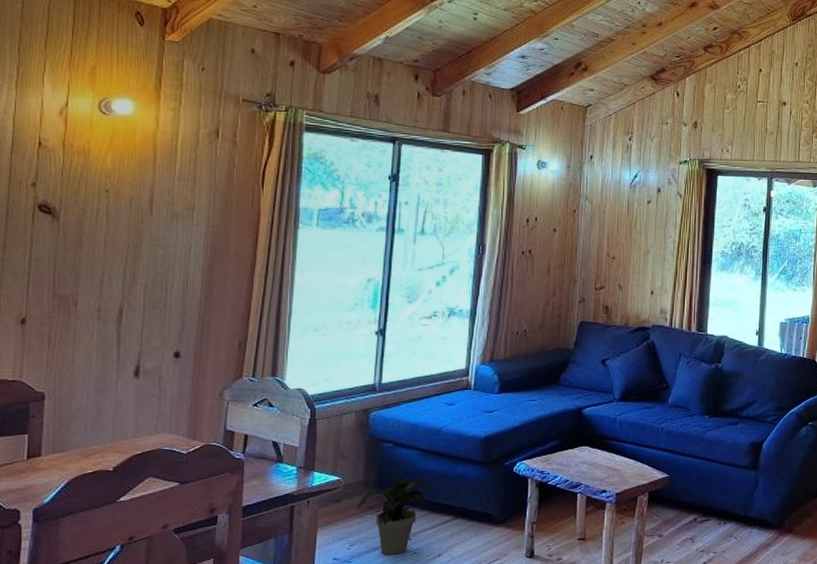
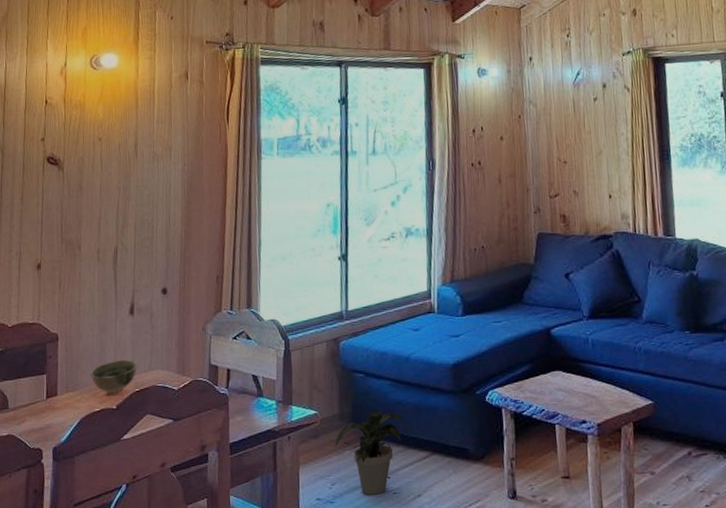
bowl: none [83,422,142,458] -> present [90,359,138,396]

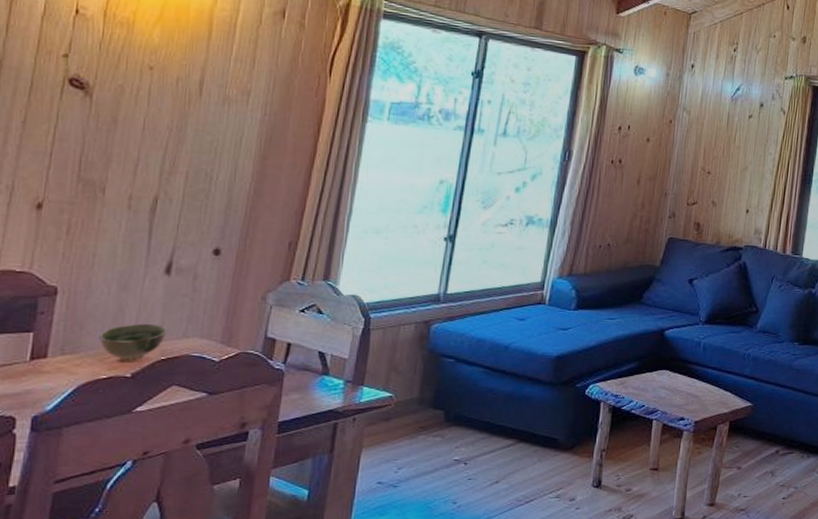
potted plant: present [335,409,410,495] -> none [409,395,498,480]

